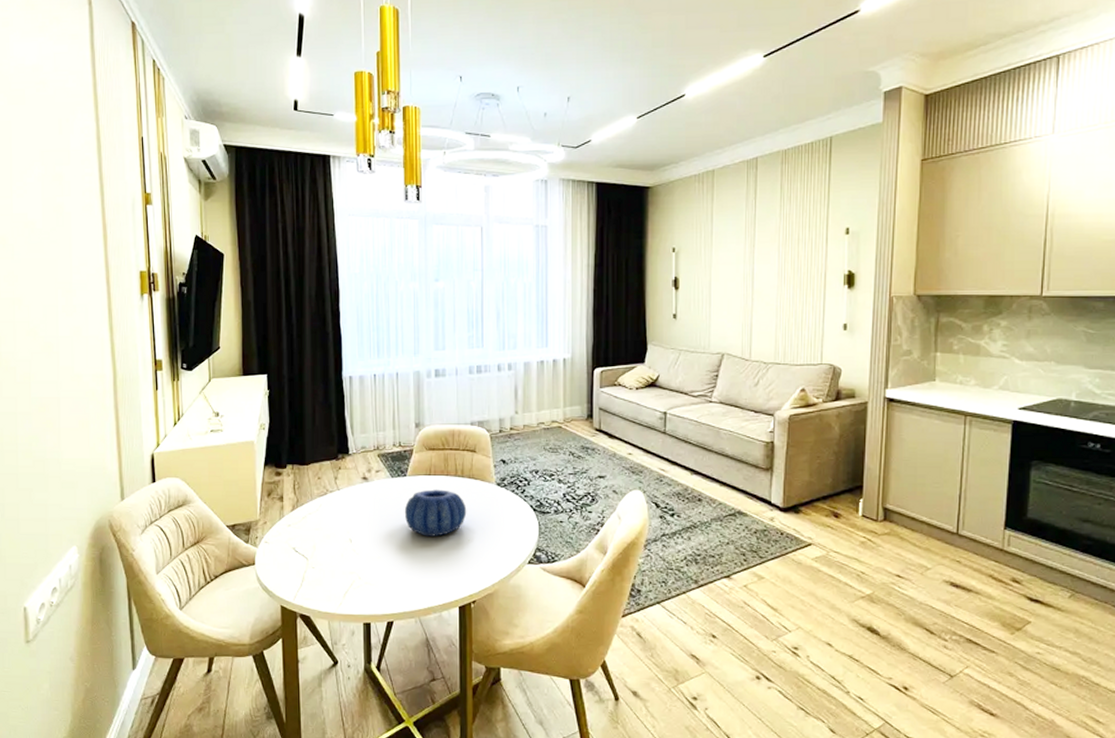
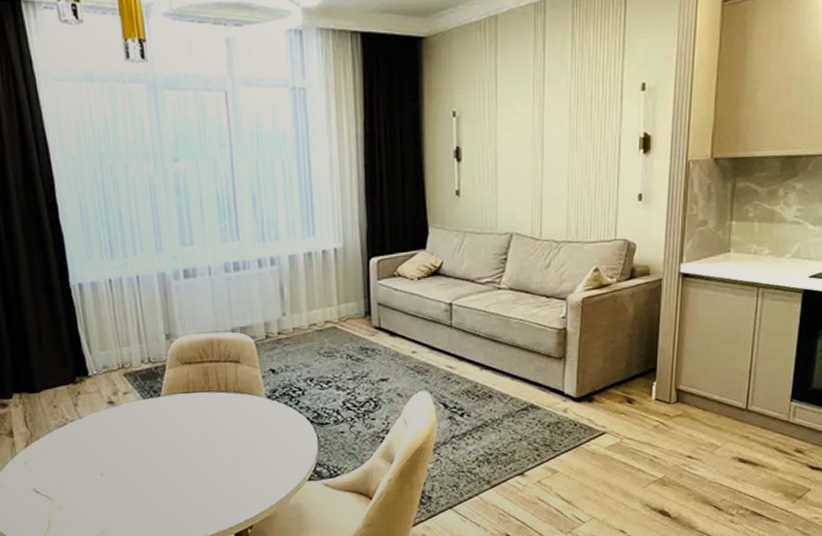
decorative bowl: present [405,489,467,537] -> none [162,408,235,462]

